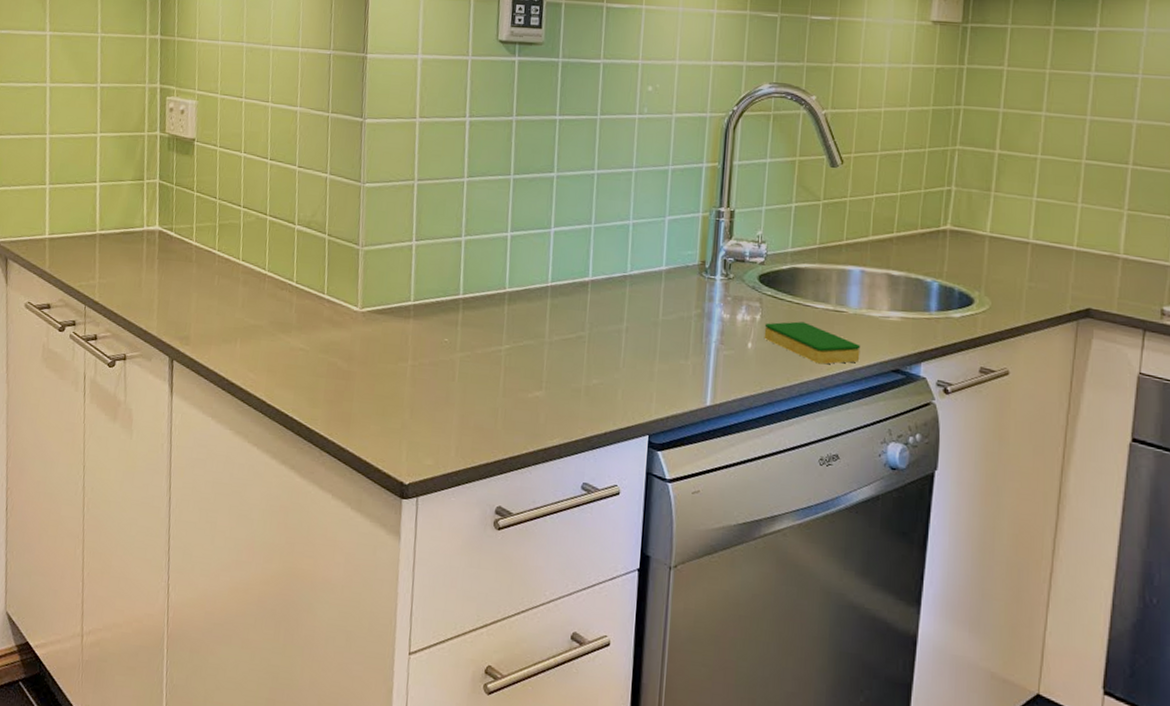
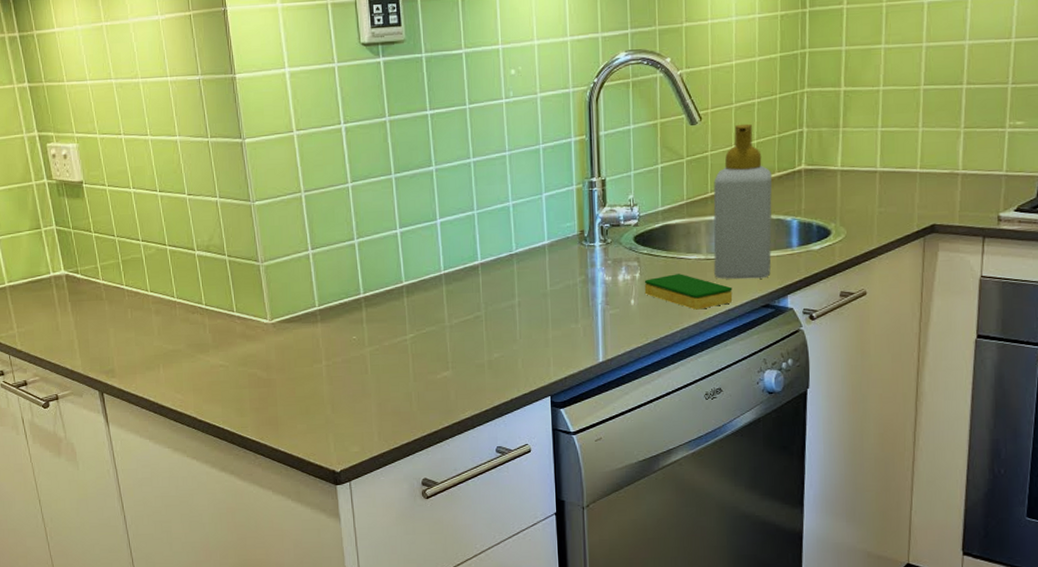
soap bottle: none [842,173,915,341] -> present [713,123,773,279]

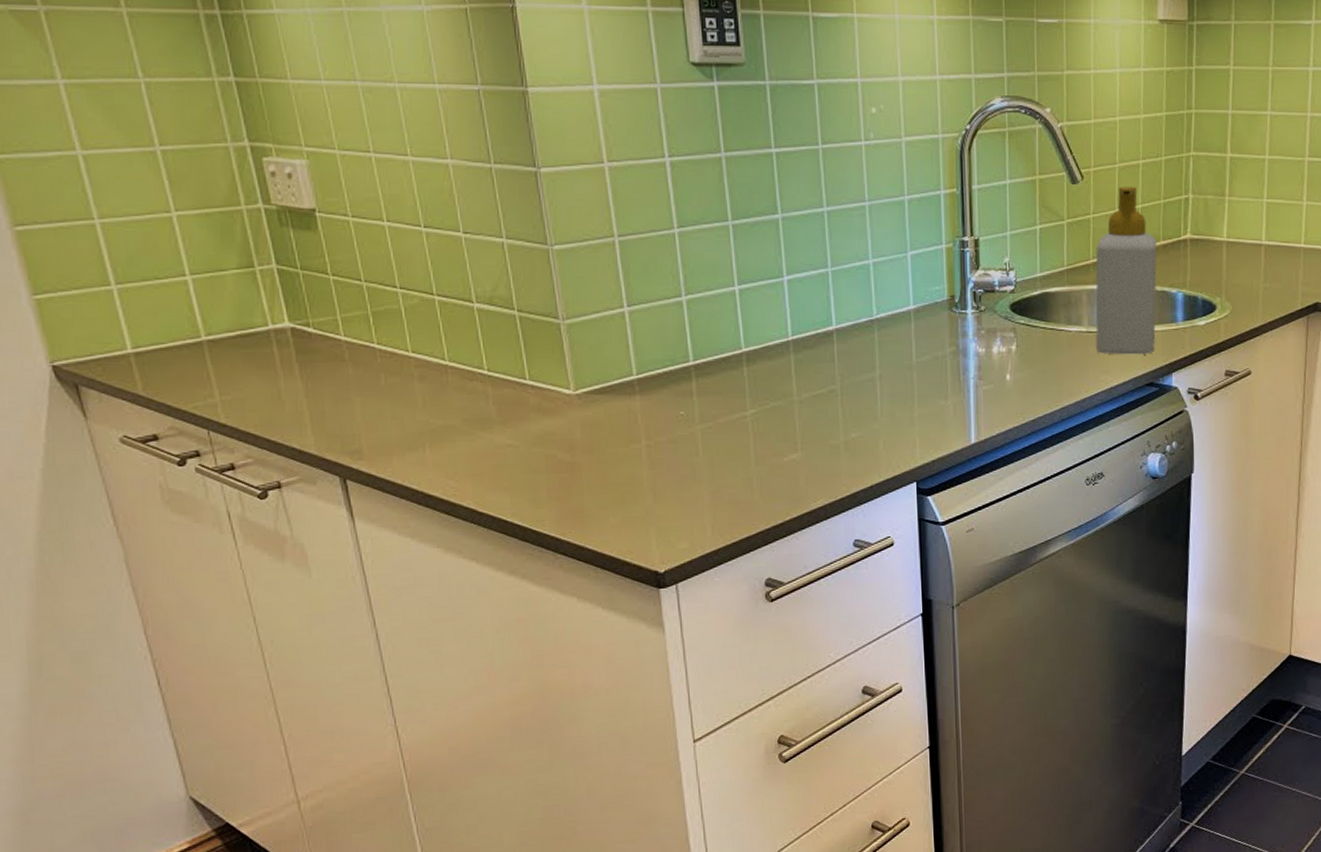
dish sponge: present [644,274,733,310] -> none [1021,347,1116,387]

